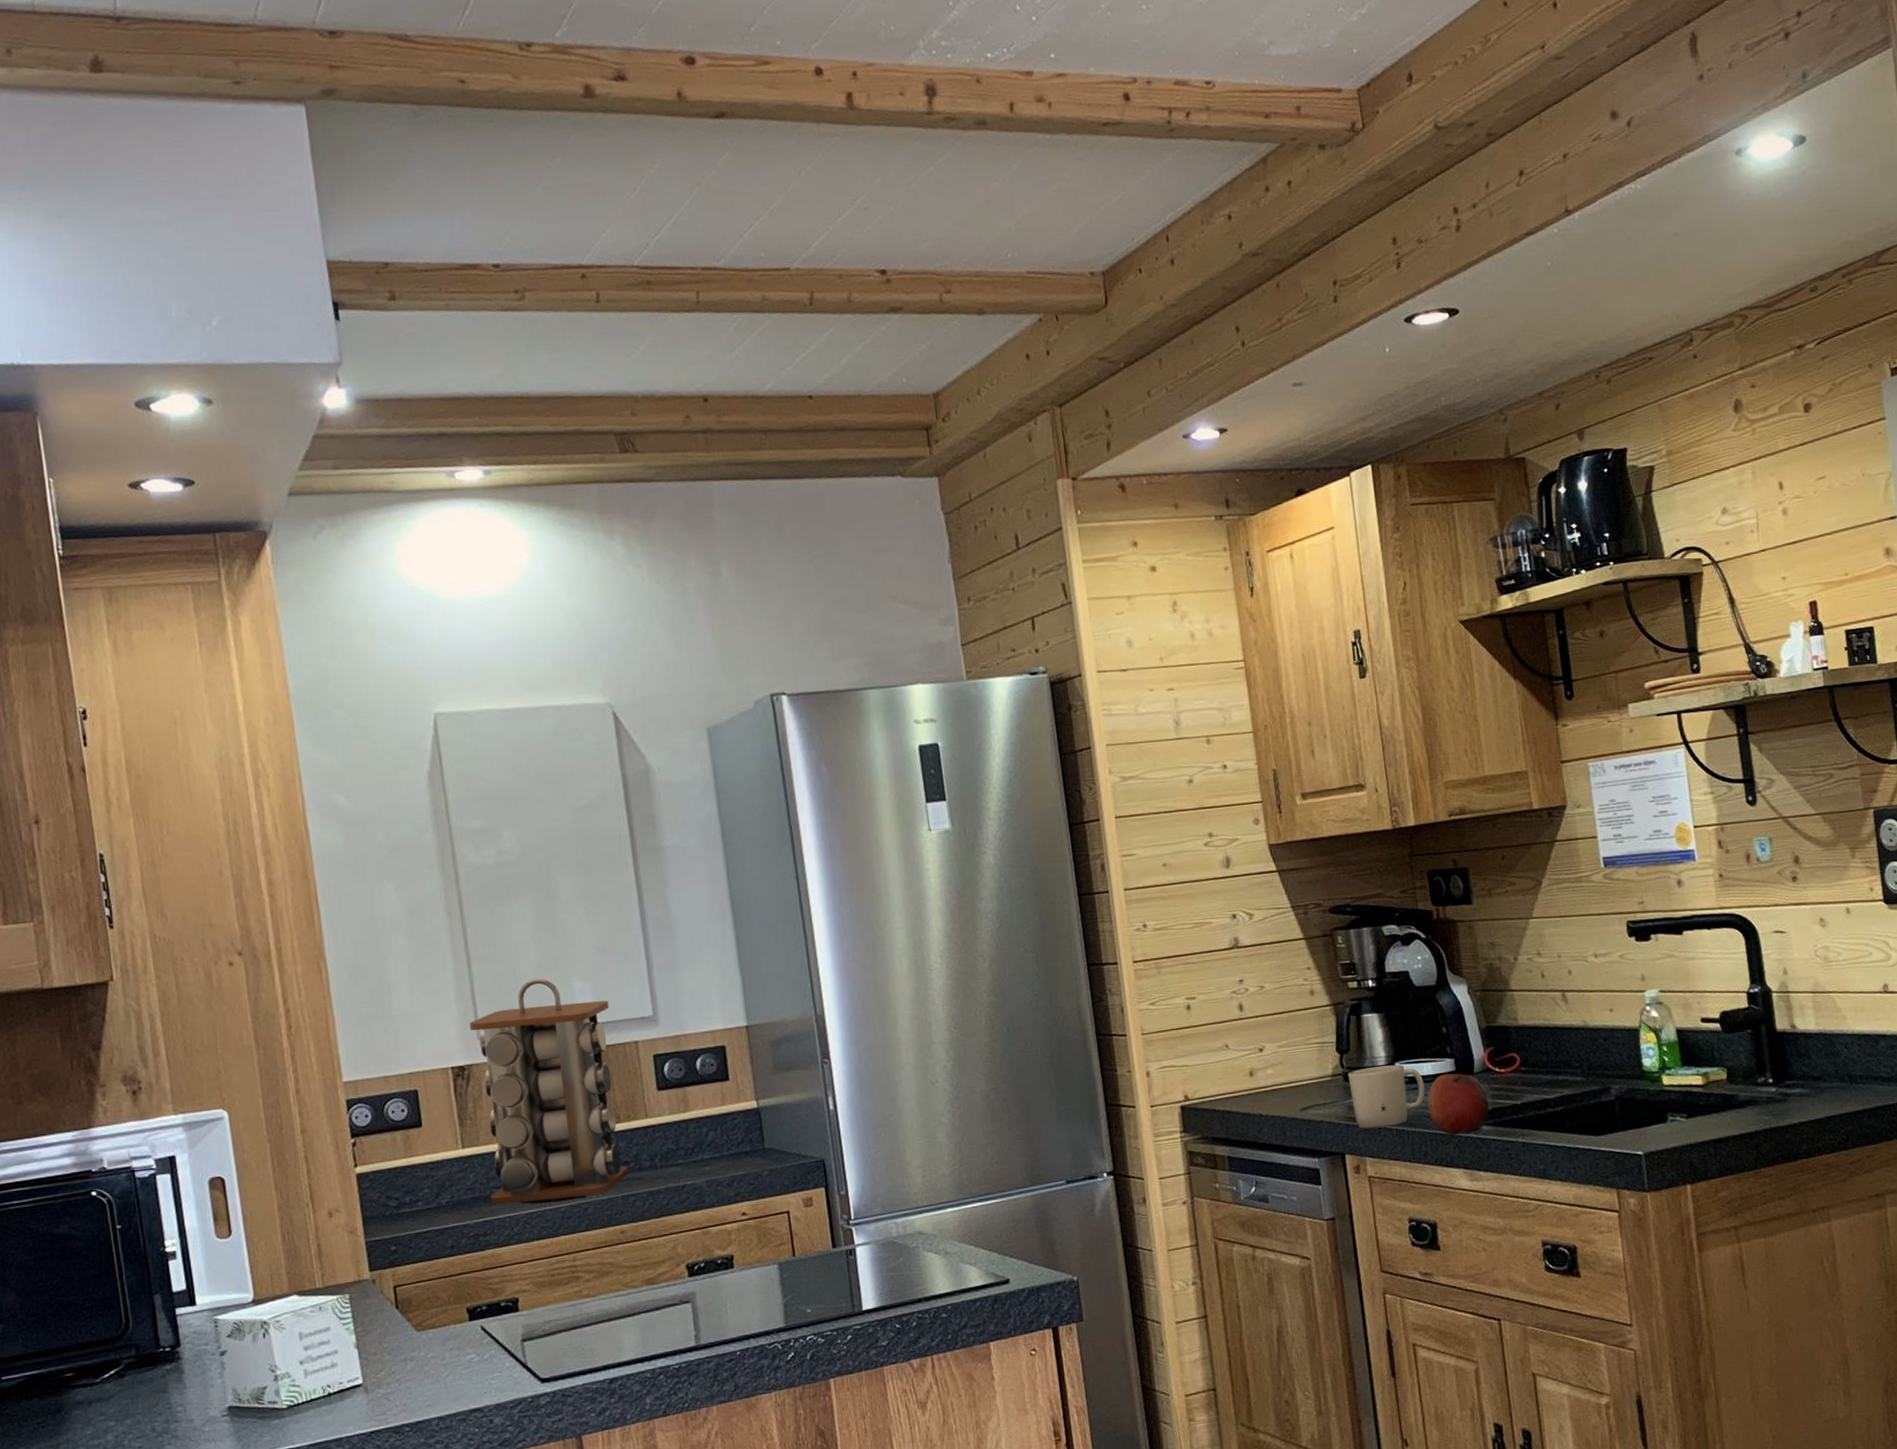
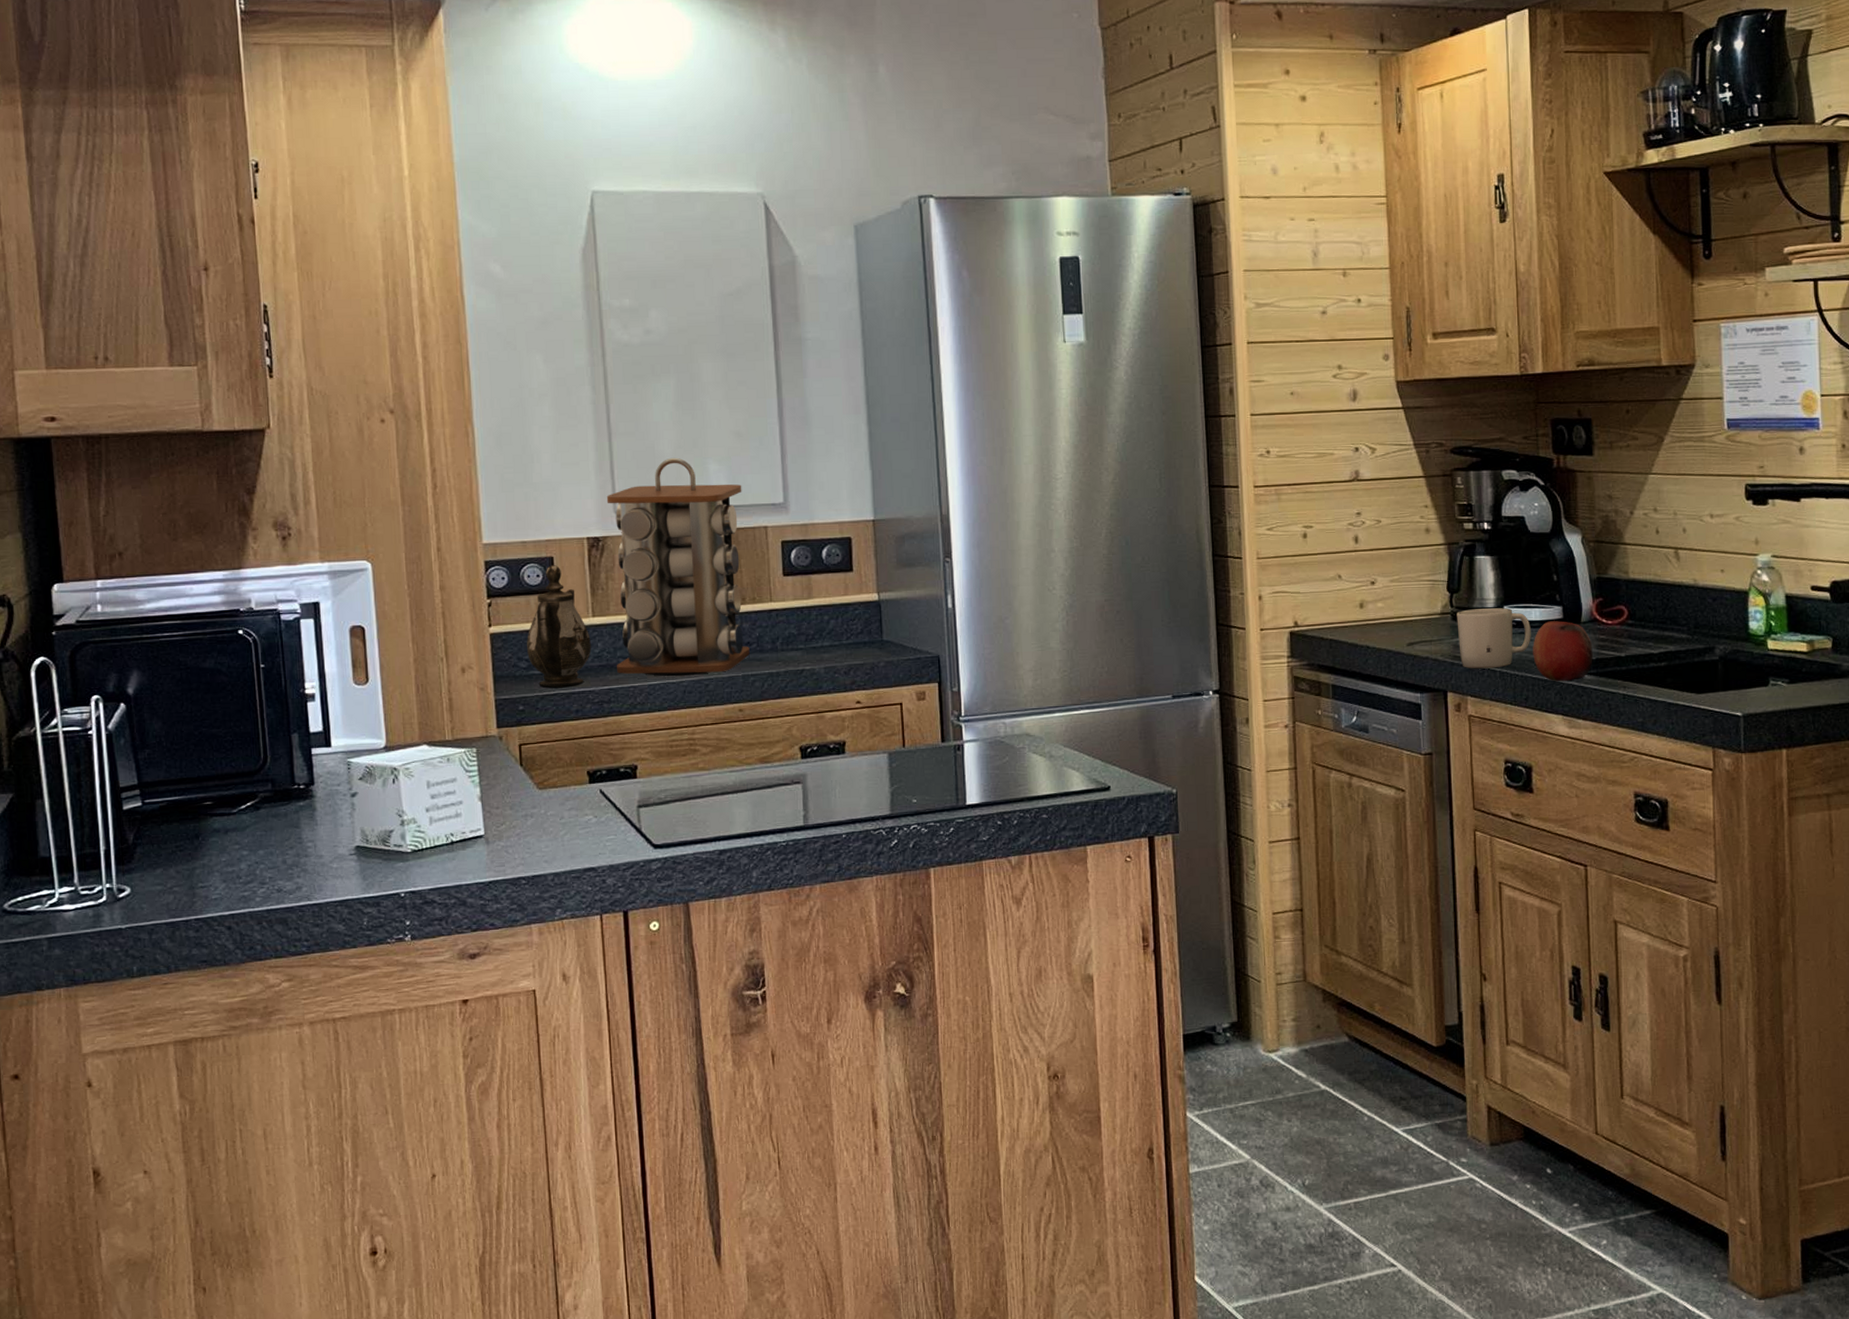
teapot: none [395,1098,463,1227] -> present [527,565,591,689]

